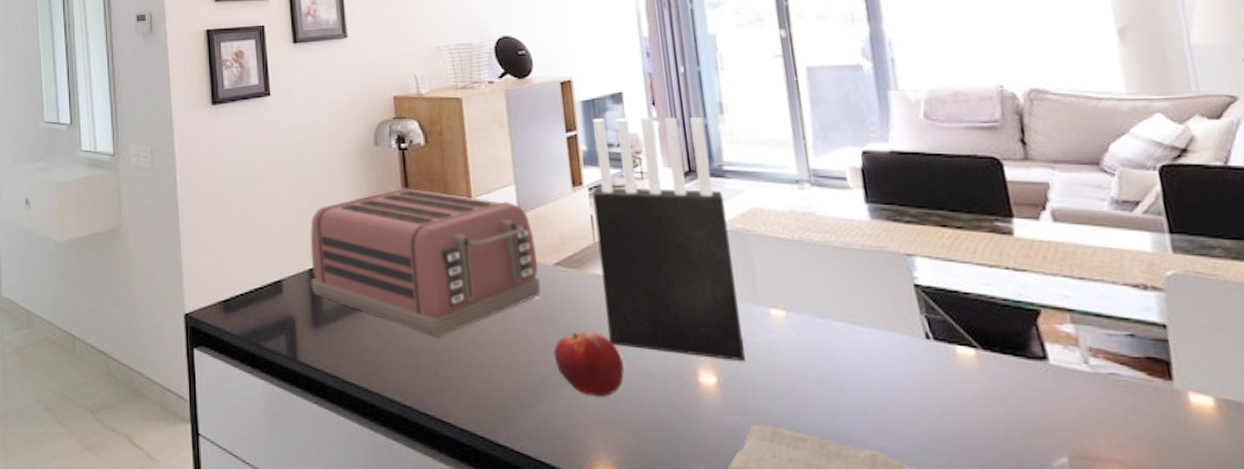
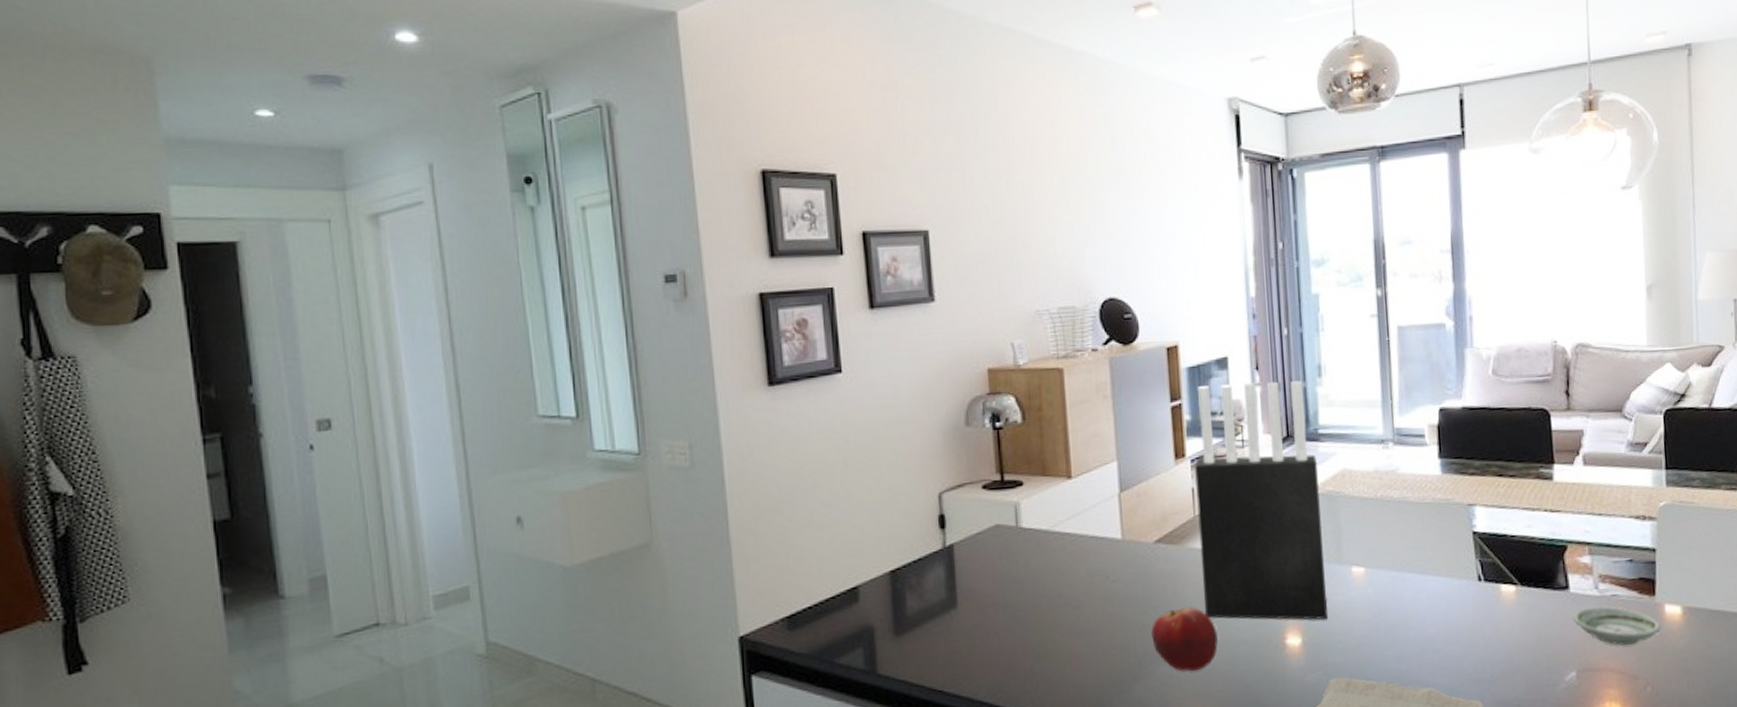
toaster: present [310,187,541,337] -> none [891,471,1140,630]
saucer: none [1057,385,1186,436] -> present [1573,606,1661,646]

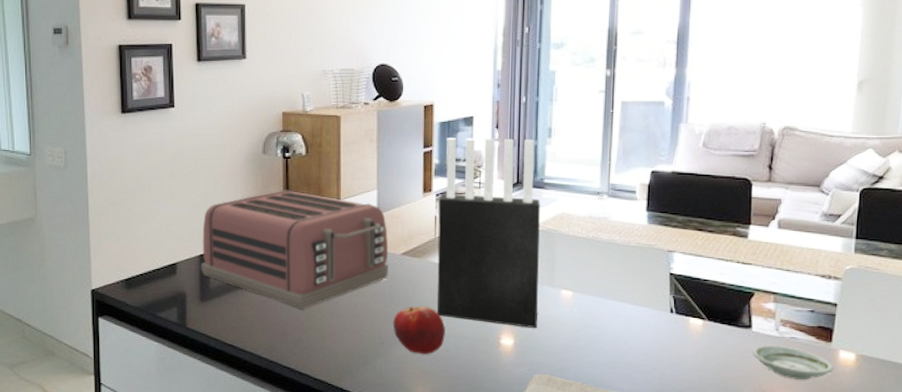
toaster: none [891,471,1140,630] -> present [201,190,388,309]

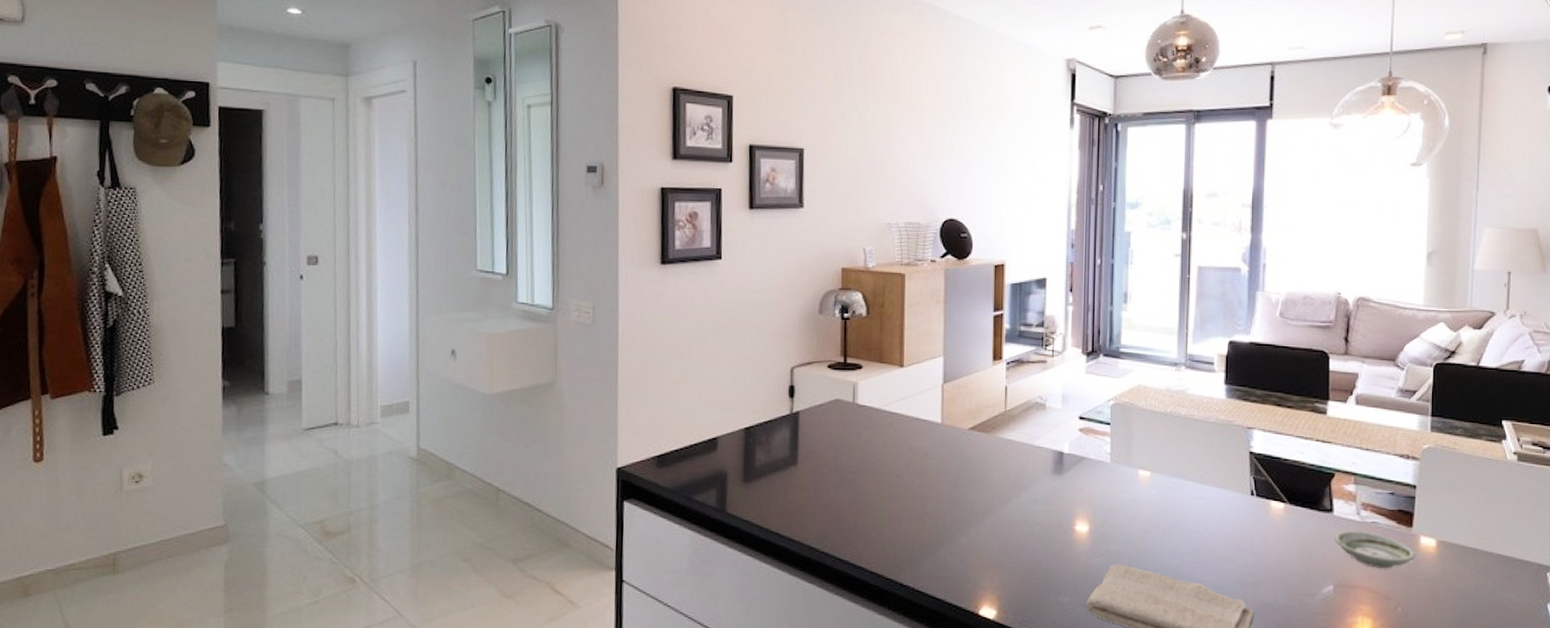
toaster: present [201,190,388,309] -> none [745,354,955,491]
fruit: present [393,306,445,355] -> none [959,488,1016,544]
knife block: present [437,138,540,329] -> none [1007,301,1116,513]

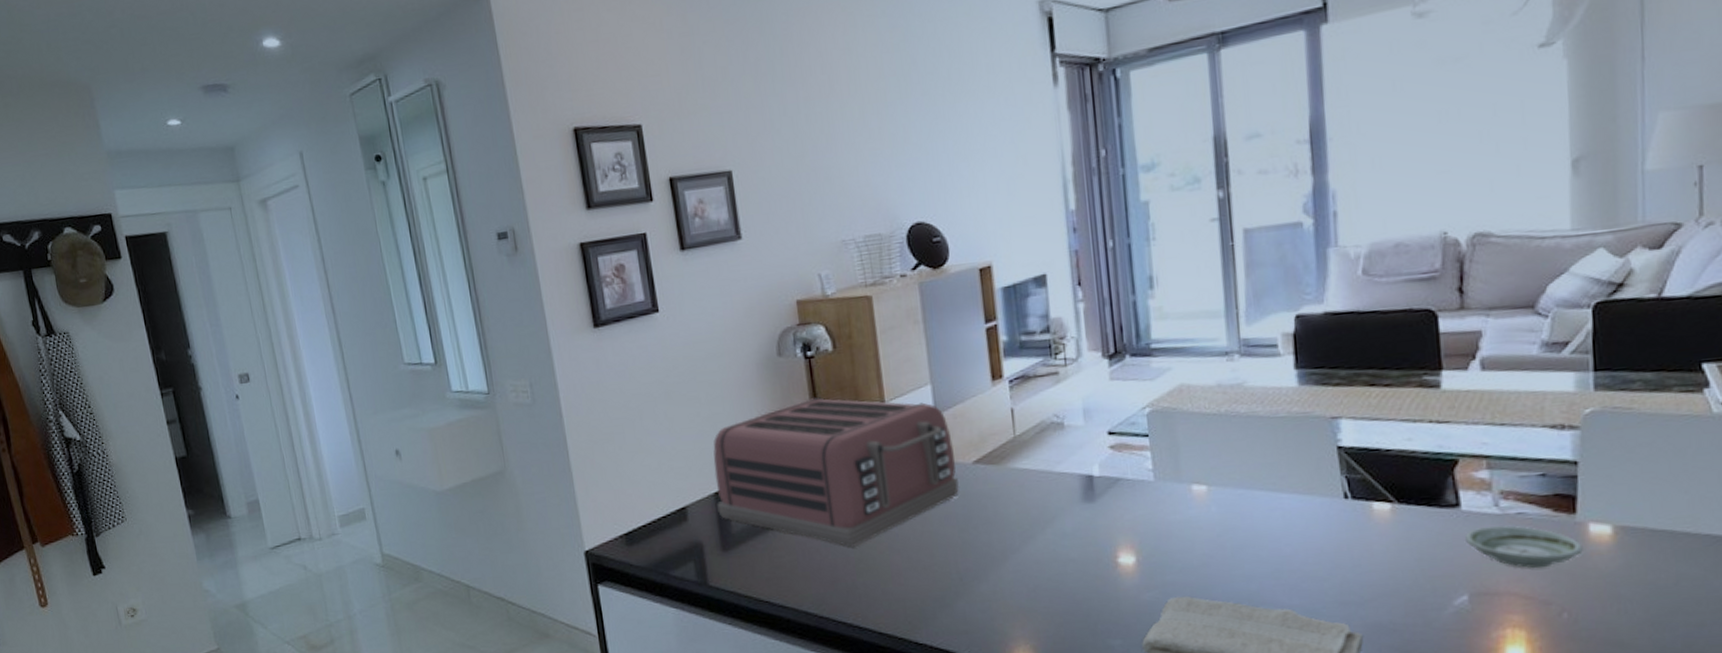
toaster: none [745,354,955,491] -> present [713,397,959,547]

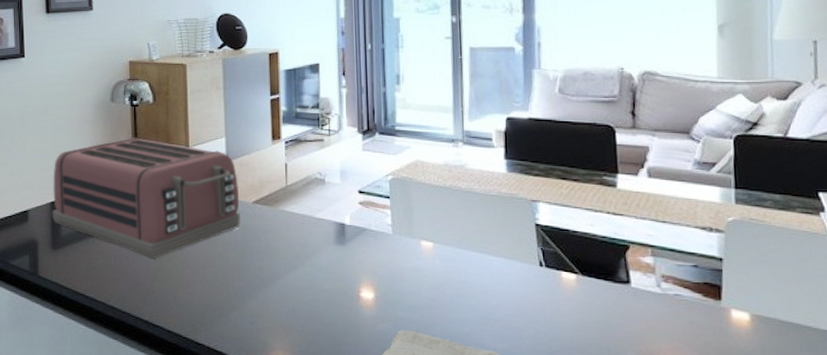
saucer: present [1465,525,1583,569] -> none [634,303,727,342]

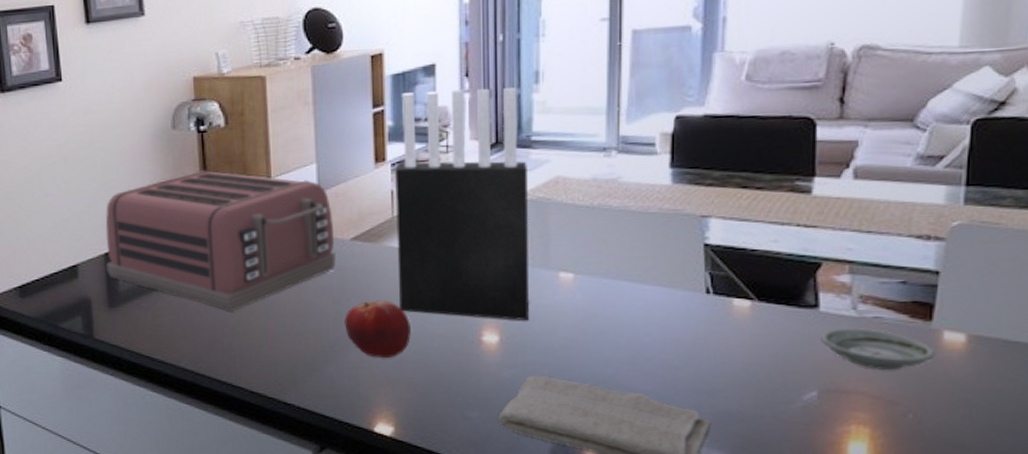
fruit: none [247,256,302,308] -> present [344,300,411,359]
knife block: none [288,85,398,282] -> present [395,88,529,321]
saucer: none [634,303,727,342] -> present [821,328,935,371]

